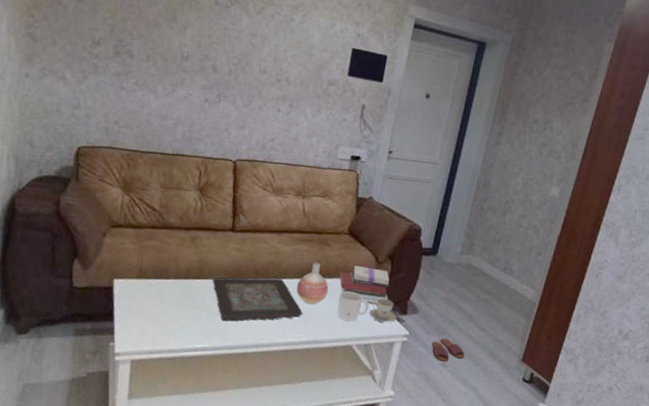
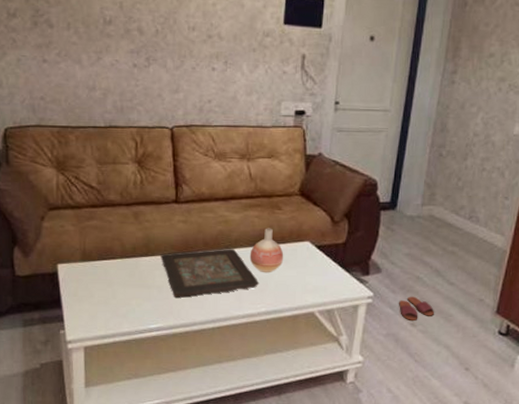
mug: present [337,291,369,322] -> none [295,256,329,288]
books: present [339,265,390,305] -> none [294,228,348,267]
teacup: present [369,299,397,323] -> none [329,260,359,285]

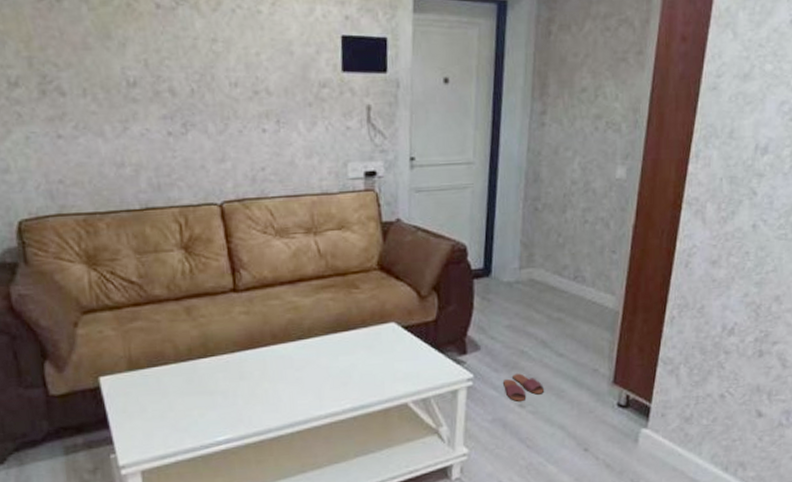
decorative tray: present [160,248,260,298] -> none [222,338,341,402]
vase: present [249,228,284,274] -> none [326,310,367,364]

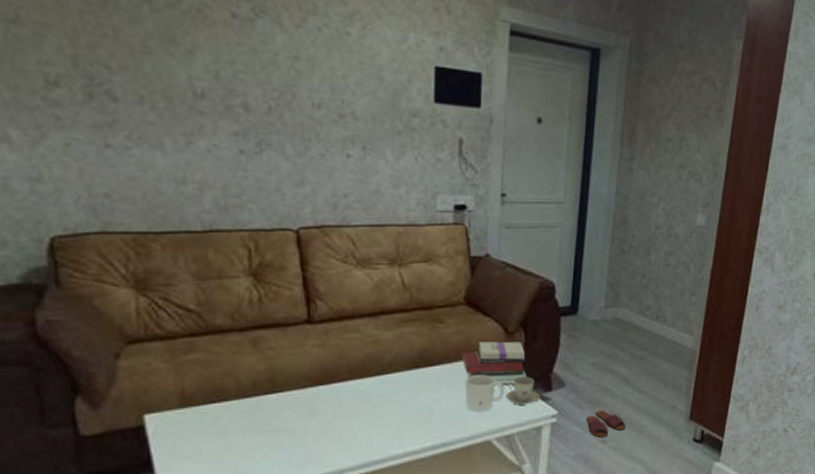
books: none [376,305,441,349] -> present [462,341,527,386]
mug: none [381,339,420,376] -> present [465,375,505,413]
teacup: none [421,340,455,369] -> present [506,376,540,405]

